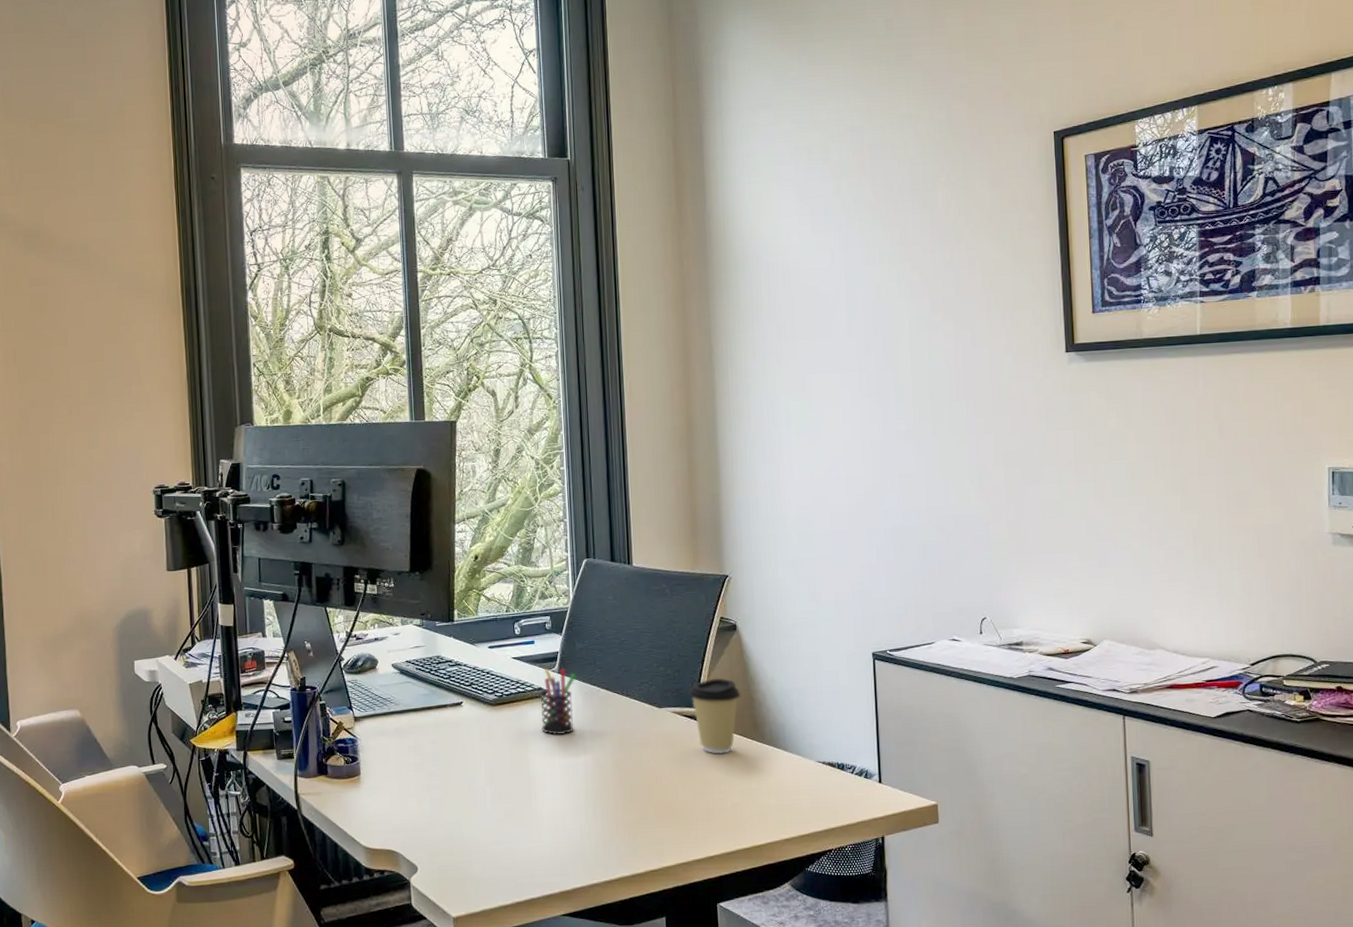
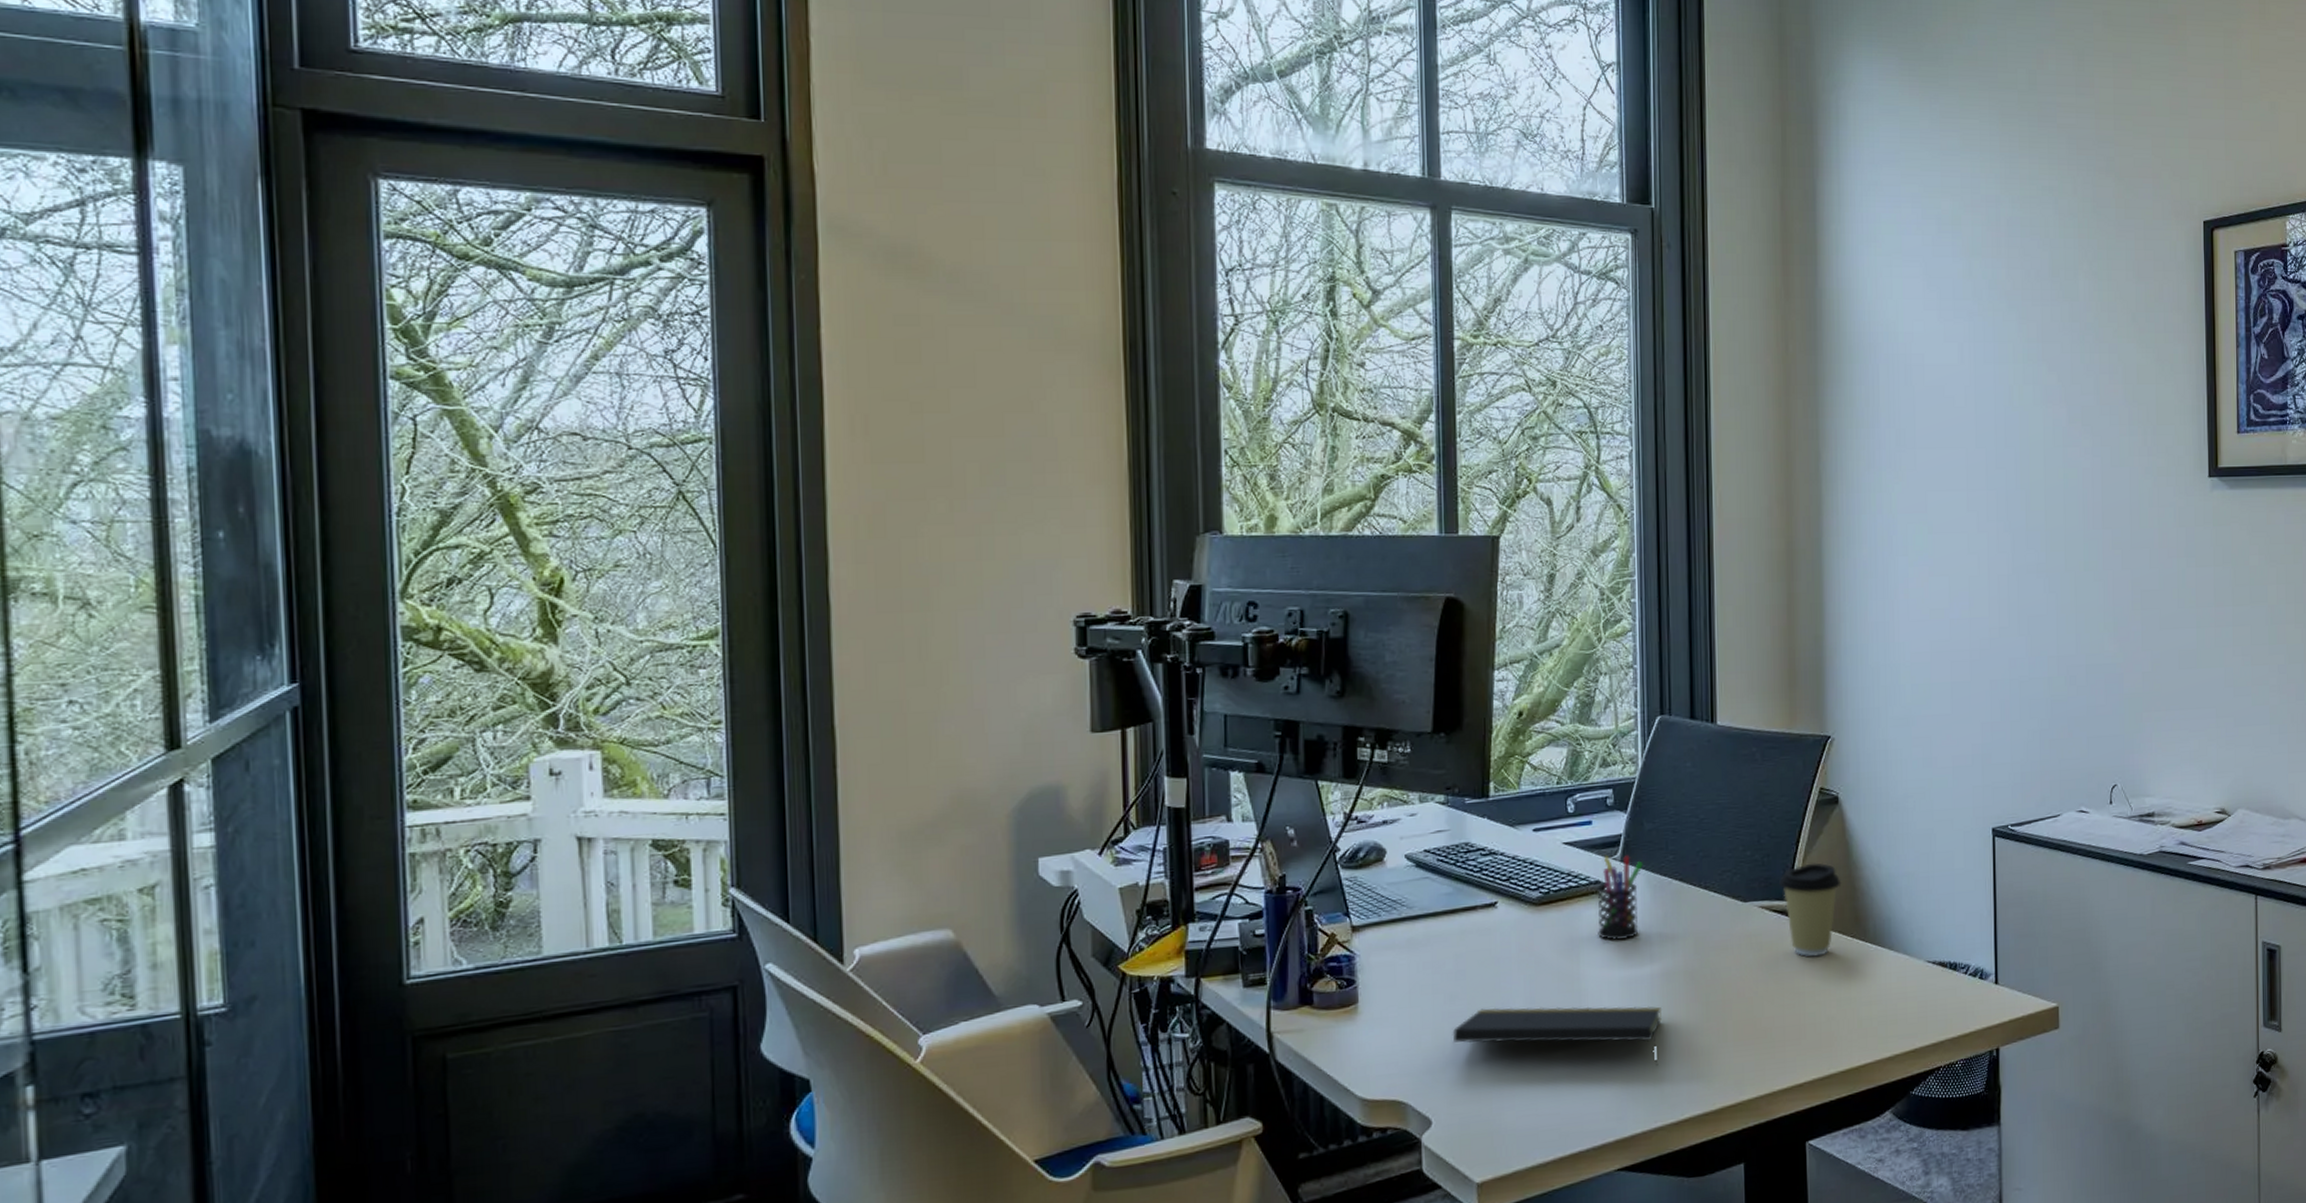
notepad: none [431,783,595,835] -> present [1452,1006,1663,1065]

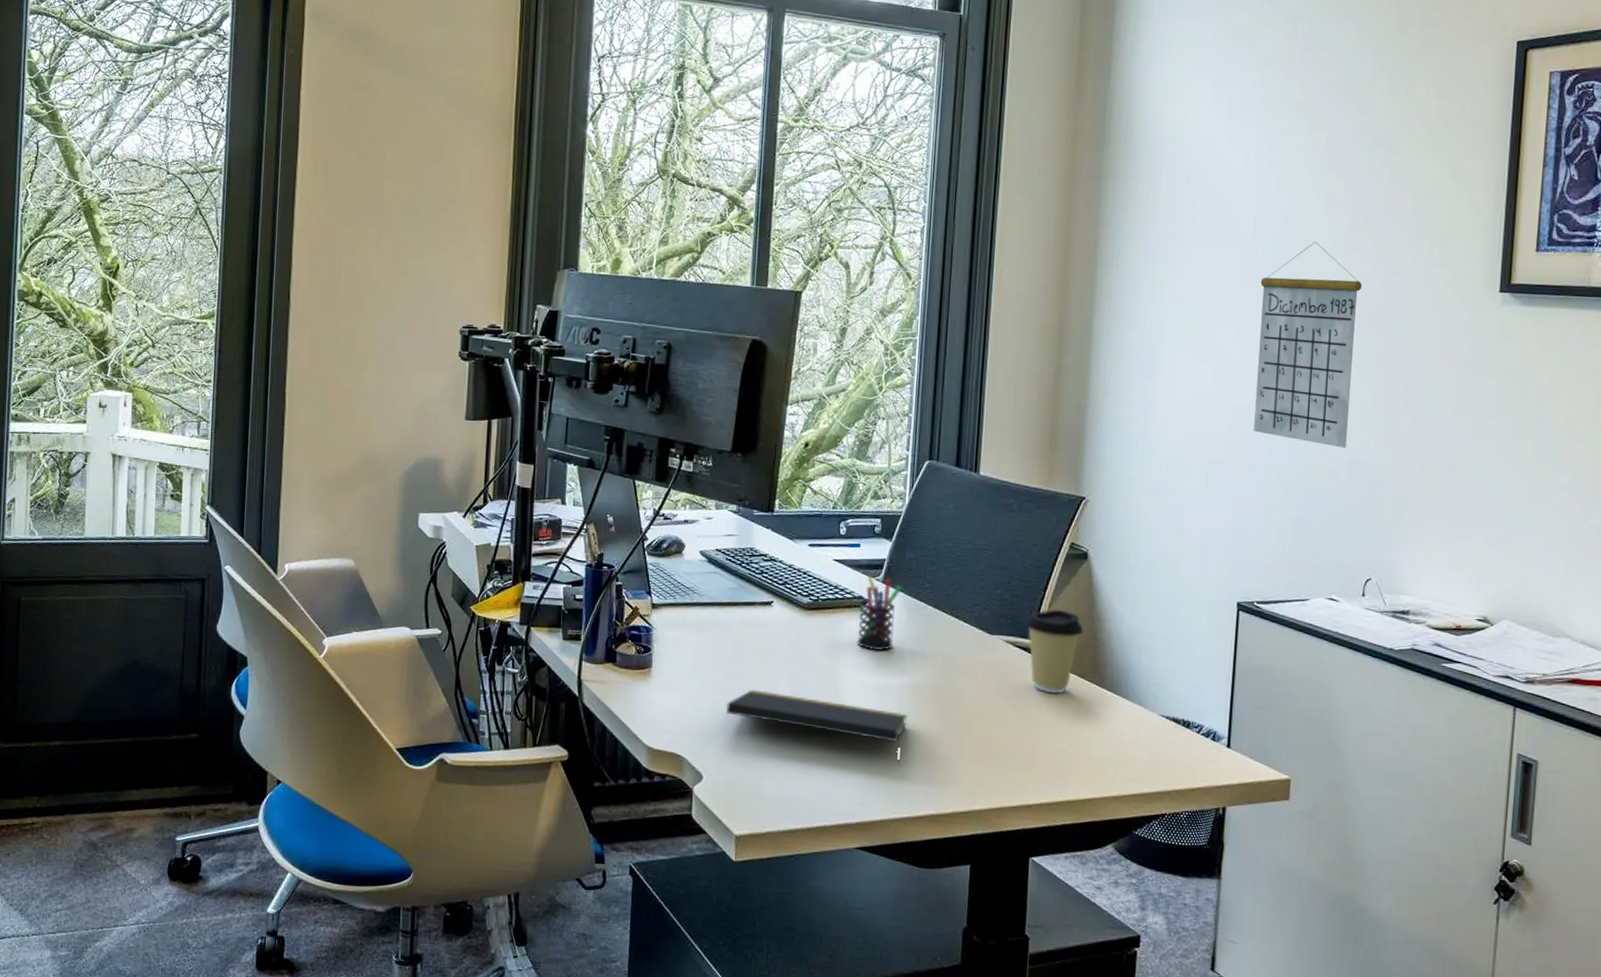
calendar: none [1986,437,2084,652] -> present [1254,241,1363,448]

